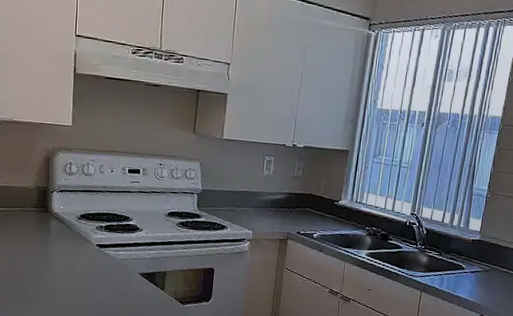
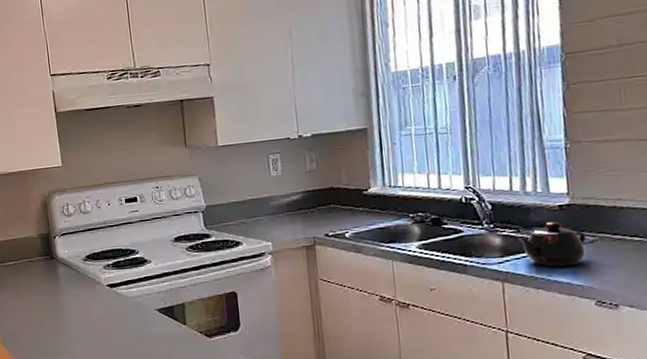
teapot: none [439,251,485,287] -> present [517,221,586,267]

